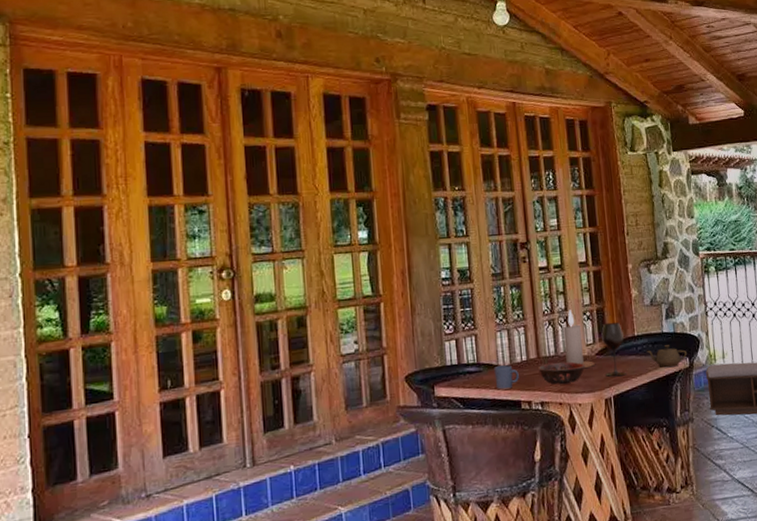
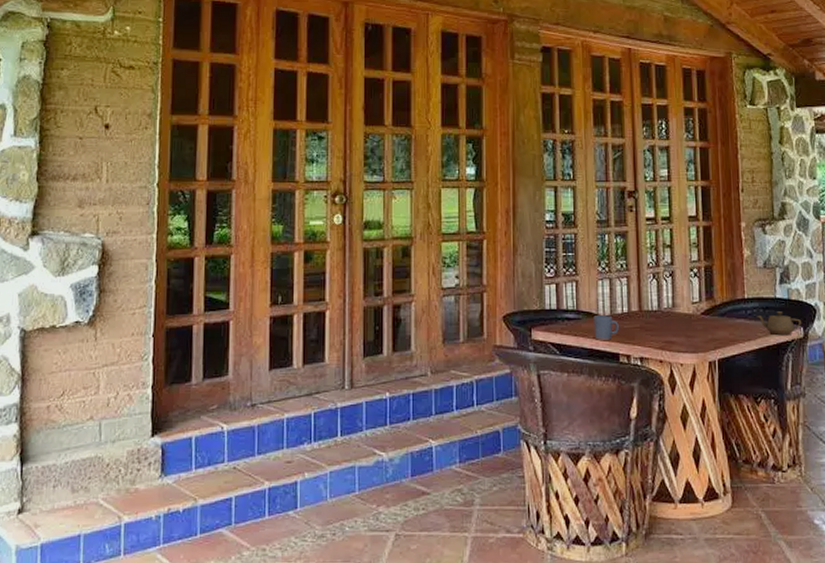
decorative bowl: present [537,361,585,384] -> none [638,317,690,341]
candle: present [561,310,595,369] -> none [663,264,700,326]
wineglass: present [601,322,626,377] -> none [709,281,733,340]

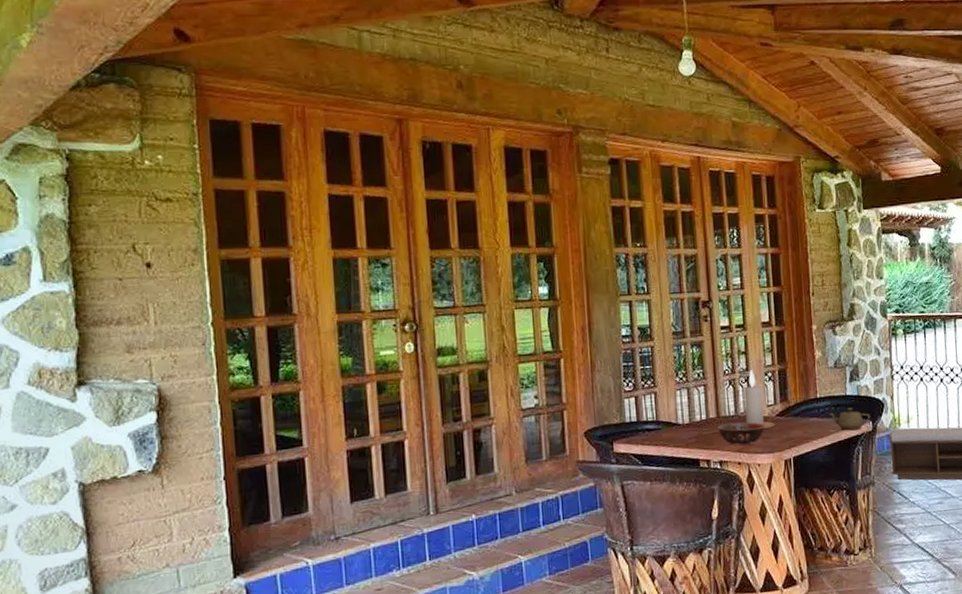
mug: present [593,315,619,340] -> none [673,423,698,448]
decorative bowl: none [638,317,690,341] -> present [717,422,766,444]
candle: none [663,264,700,326] -> present [741,370,775,429]

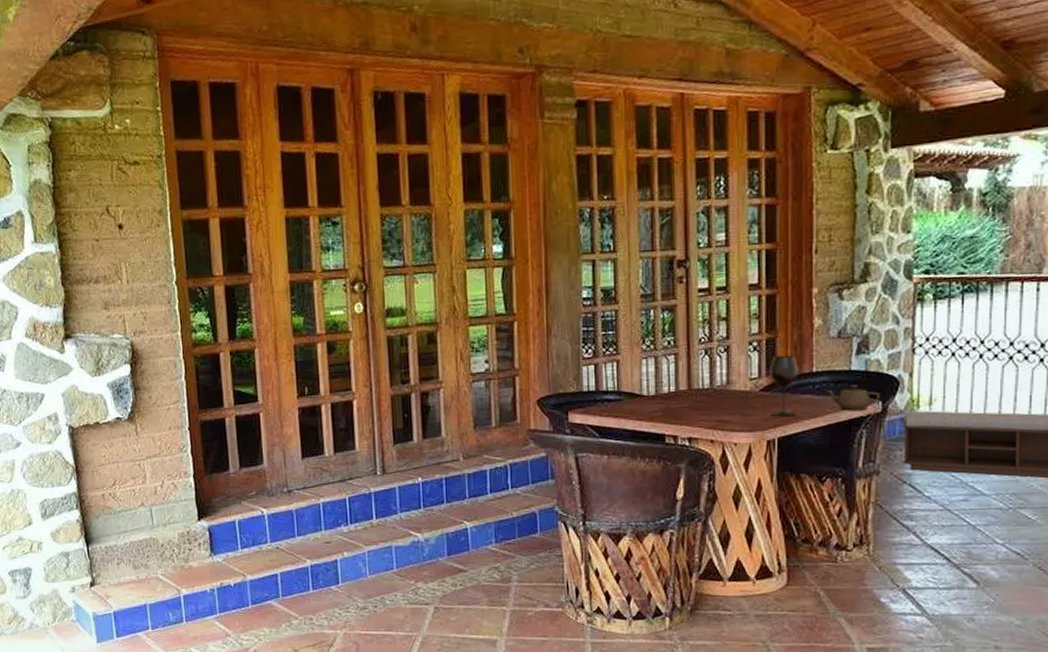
decorative bowl: present [717,422,766,444] -> none [687,395,746,420]
candle: present [741,370,775,429] -> none [716,338,758,404]
wineglass: none [783,383,807,438] -> present [770,354,798,417]

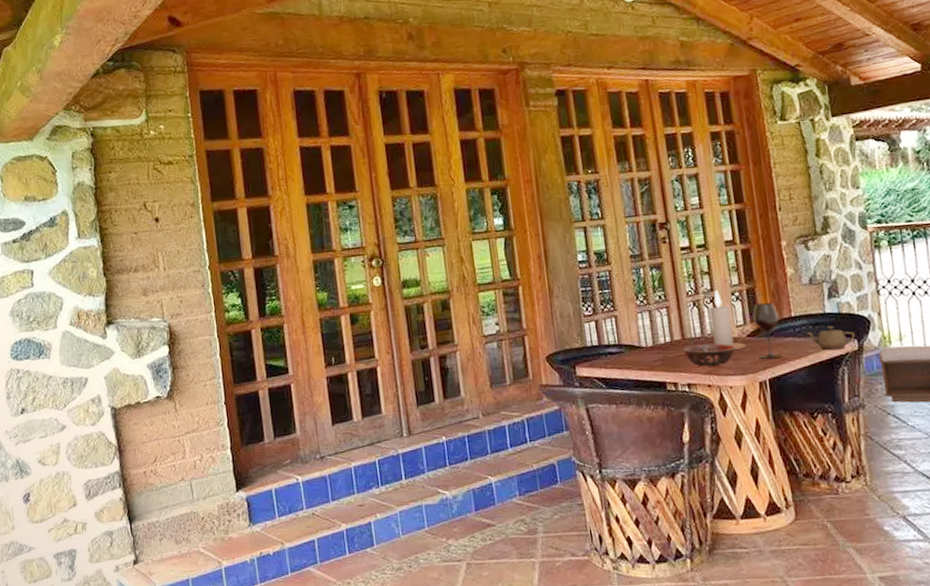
decorative bowl: none [687,395,746,420] -> present [682,343,736,366]
candle: none [716,338,758,404] -> present [708,290,747,351]

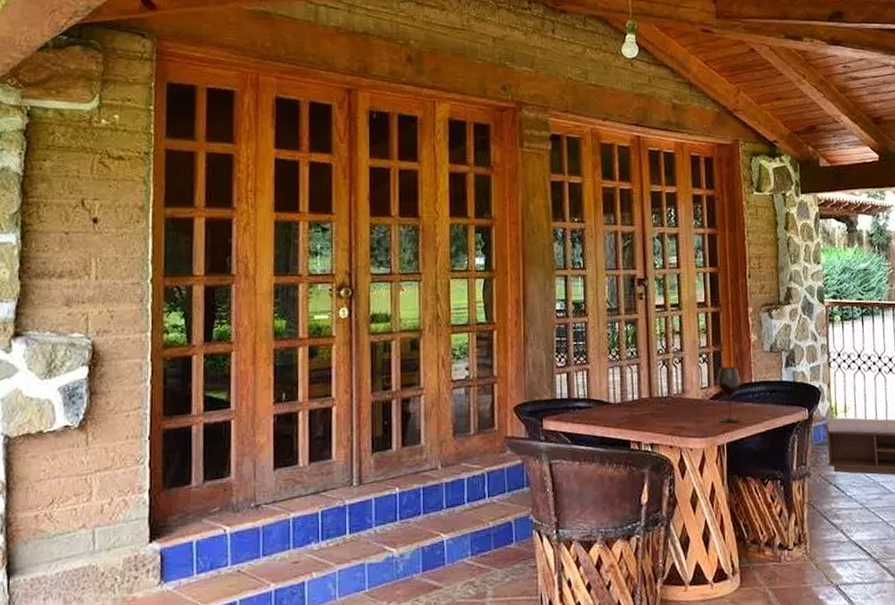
decorative bowl: present [682,343,736,366] -> none [649,403,699,426]
candle: present [708,290,747,351] -> none [673,351,709,411]
teapot: present [806,326,856,350] -> none [763,394,807,417]

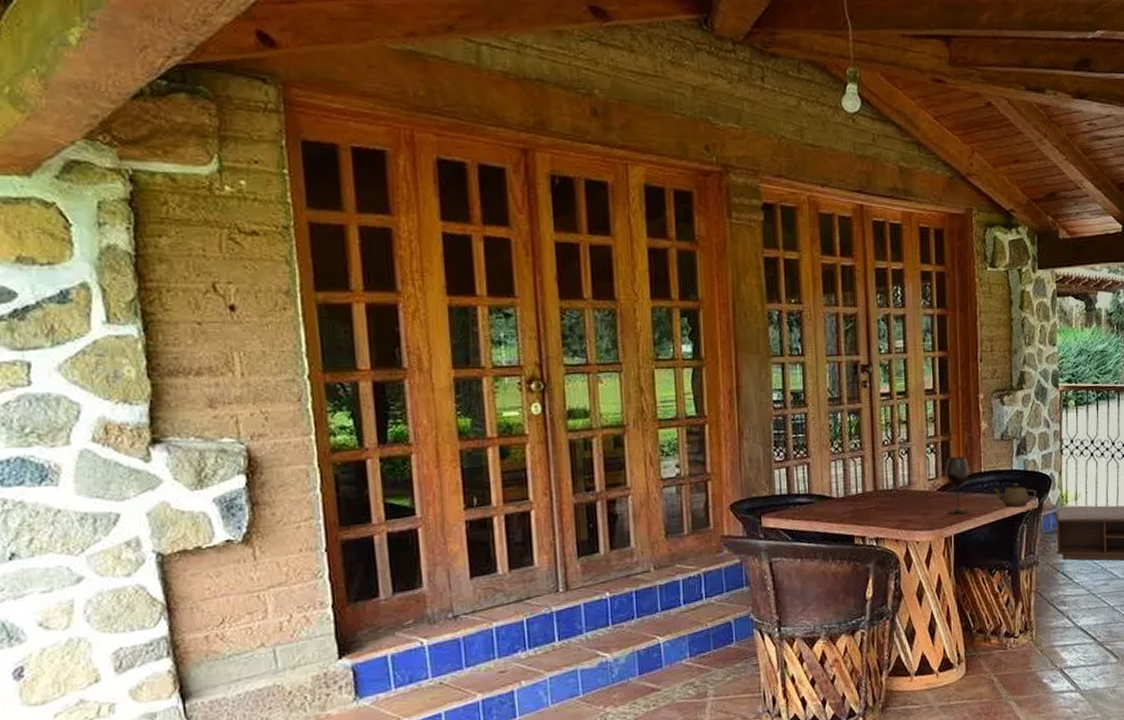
teapot: none [763,394,807,417] -> present [993,483,1037,507]

